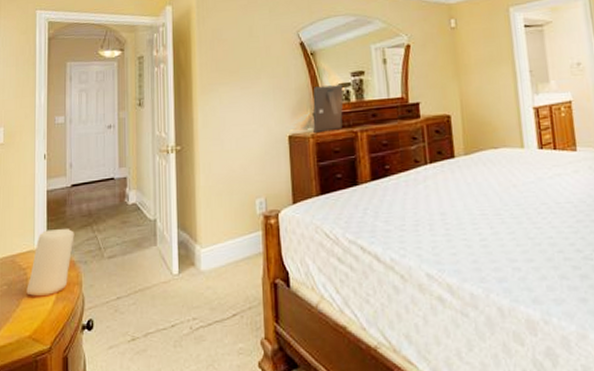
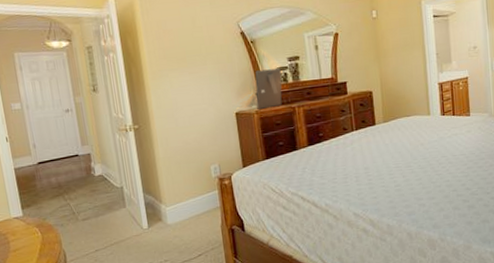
candle: present [26,228,74,296] -> none [9,198,48,255]

